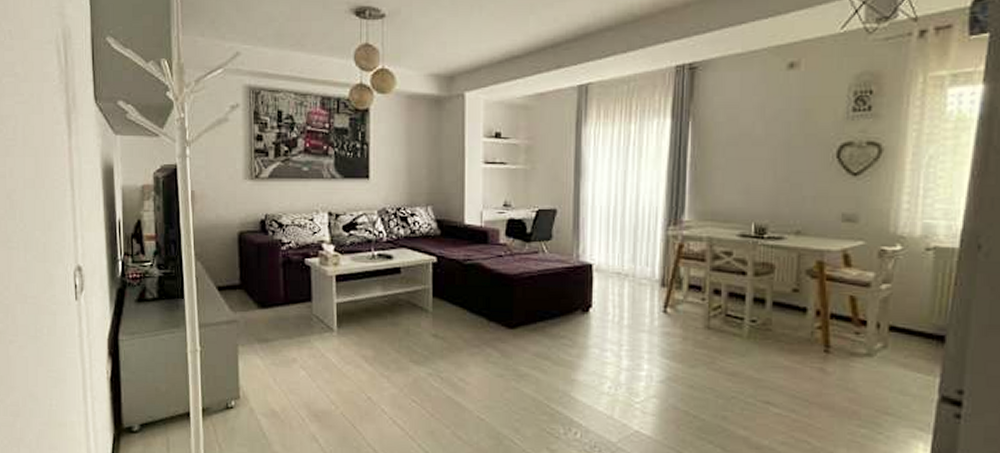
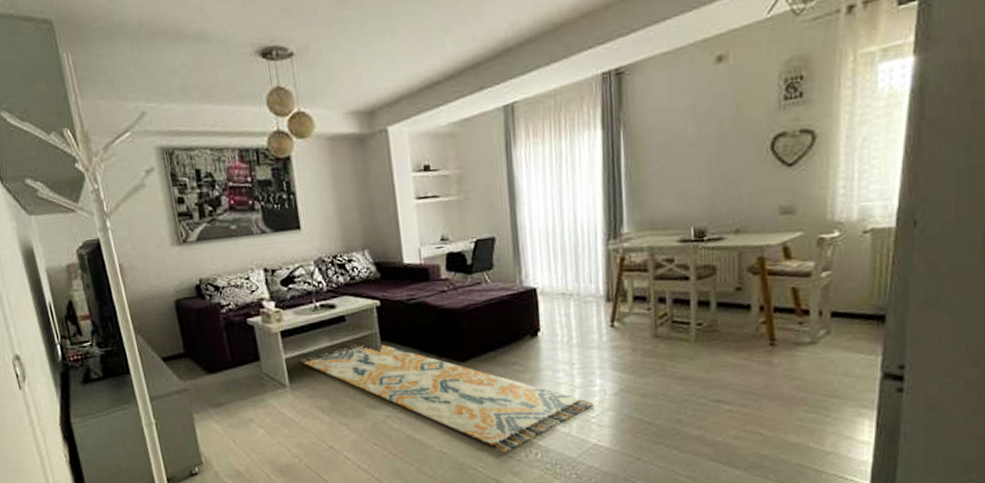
rug: none [352,297,639,427] -> present [301,344,594,453]

